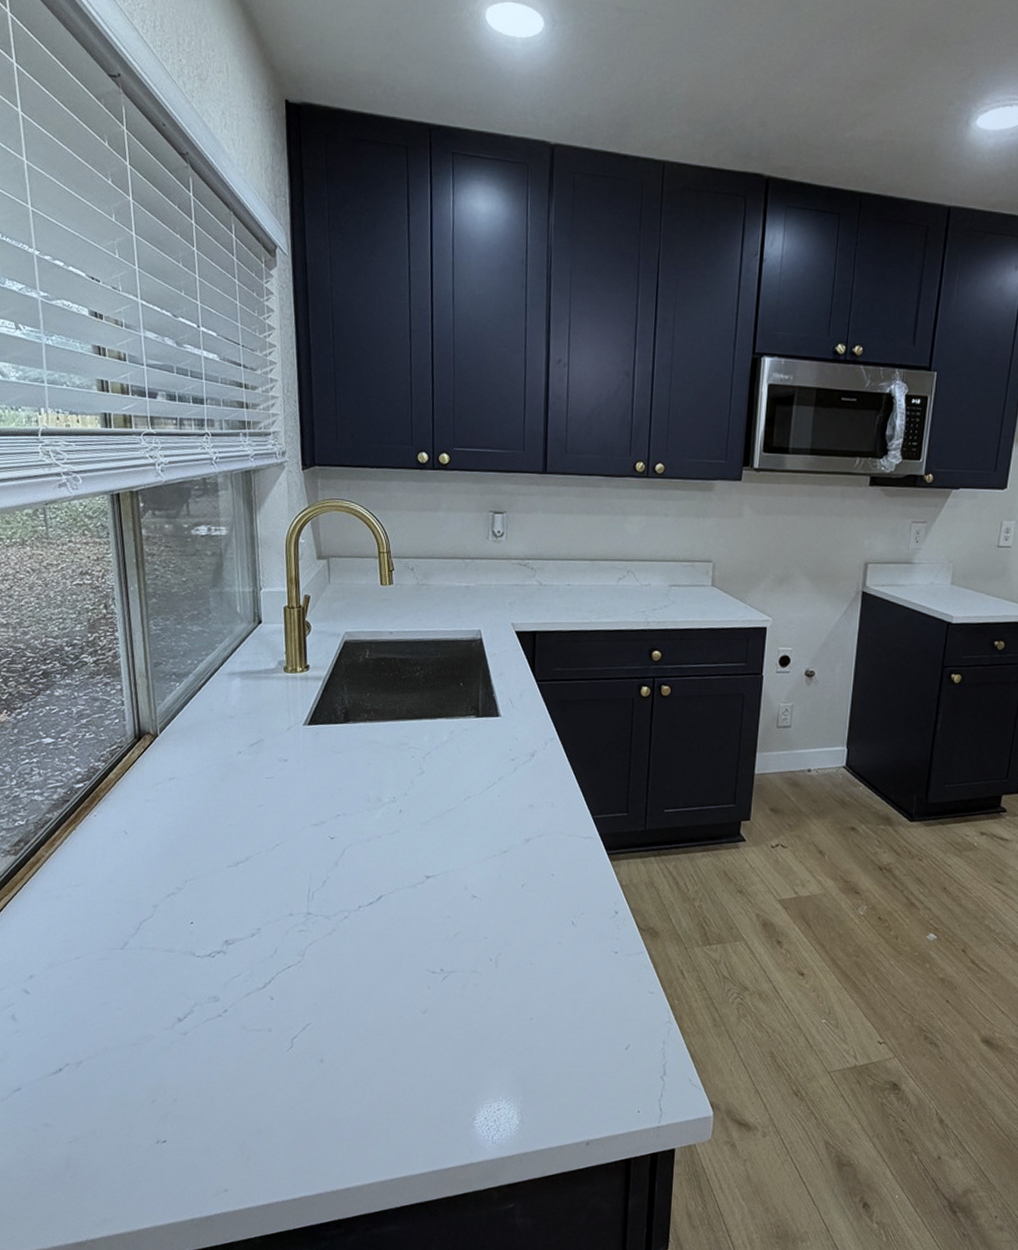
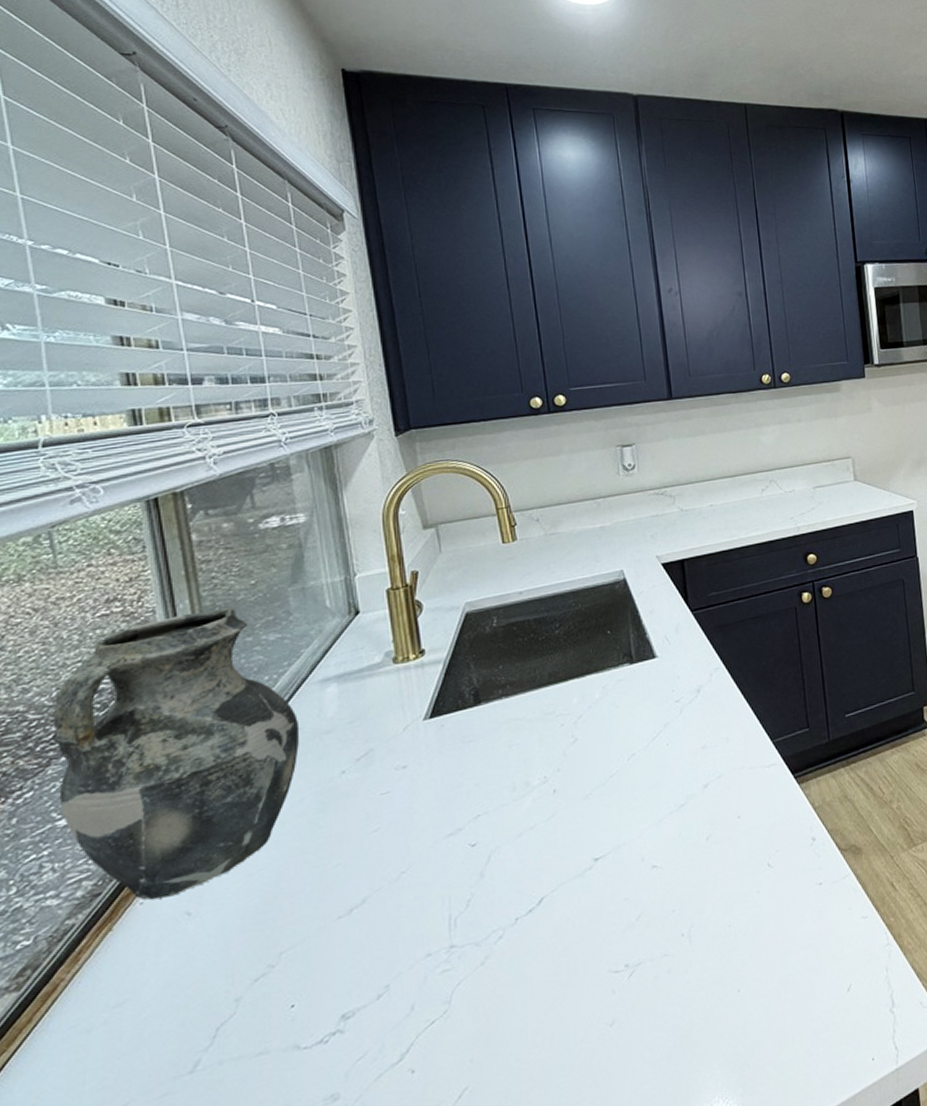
ceramic jug: none [42,595,211,817] -> present [53,607,300,900]

